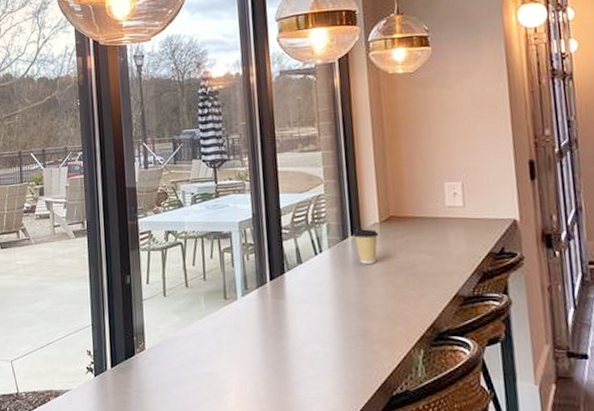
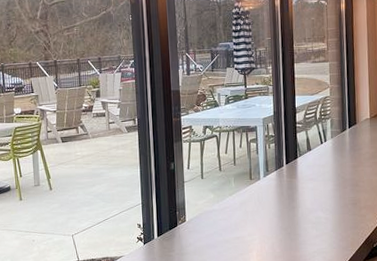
coffee cup: present [352,228,379,264] -> none [350,122,369,150]

